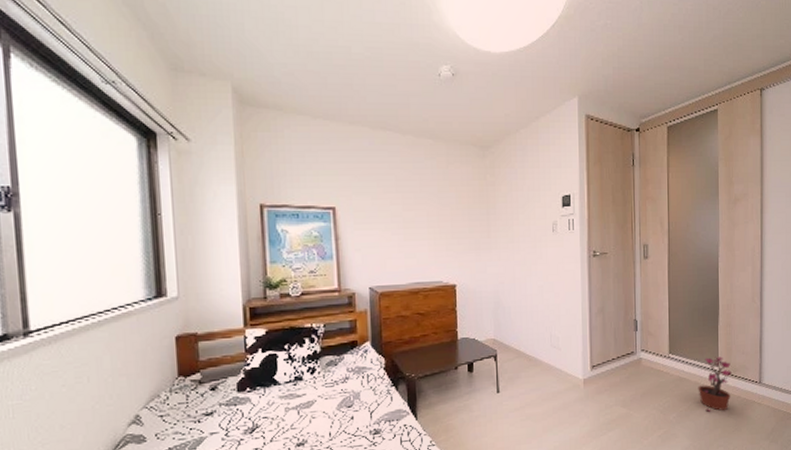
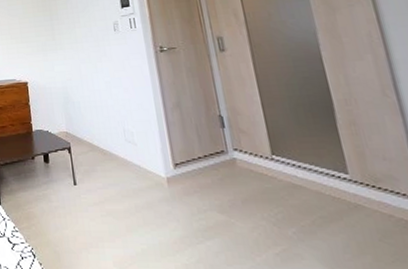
potted plant: present [698,356,732,412] -> none [322,162,378,231]

